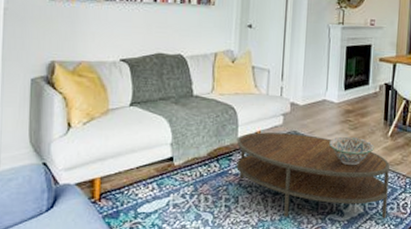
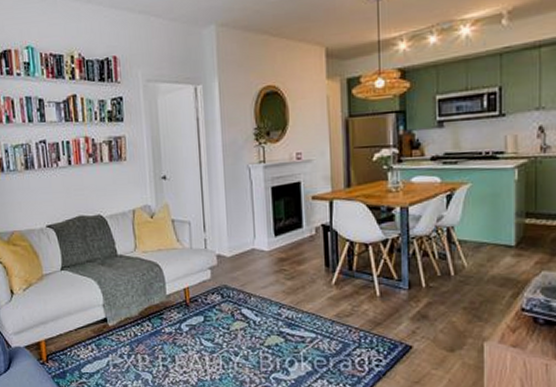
coffee table: present [236,132,390,218] -> none [167,287,340,377]
decorative bowl: present [329,136,374,166] -> none [264,287,317,320]

